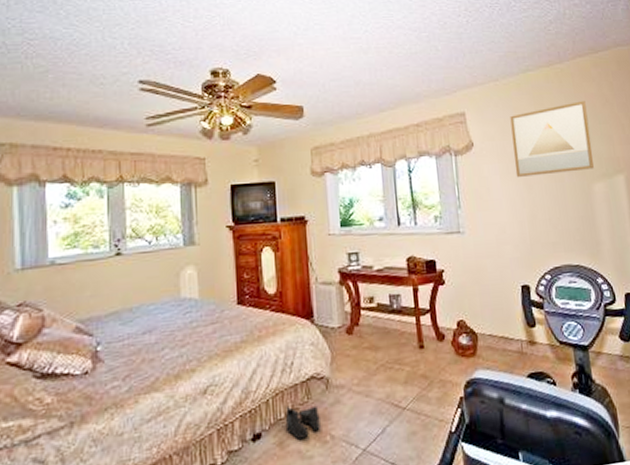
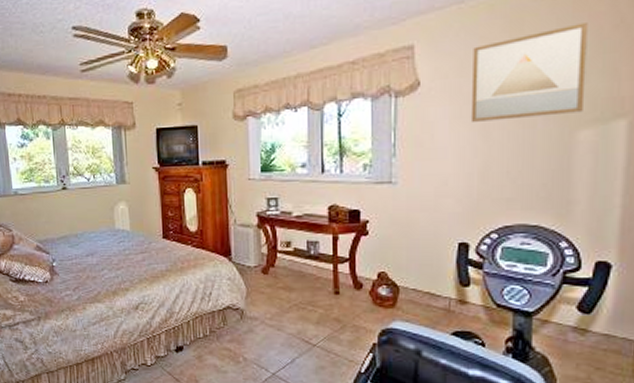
boots: present [285,405,320,440] -> none [203,328,234,356]

